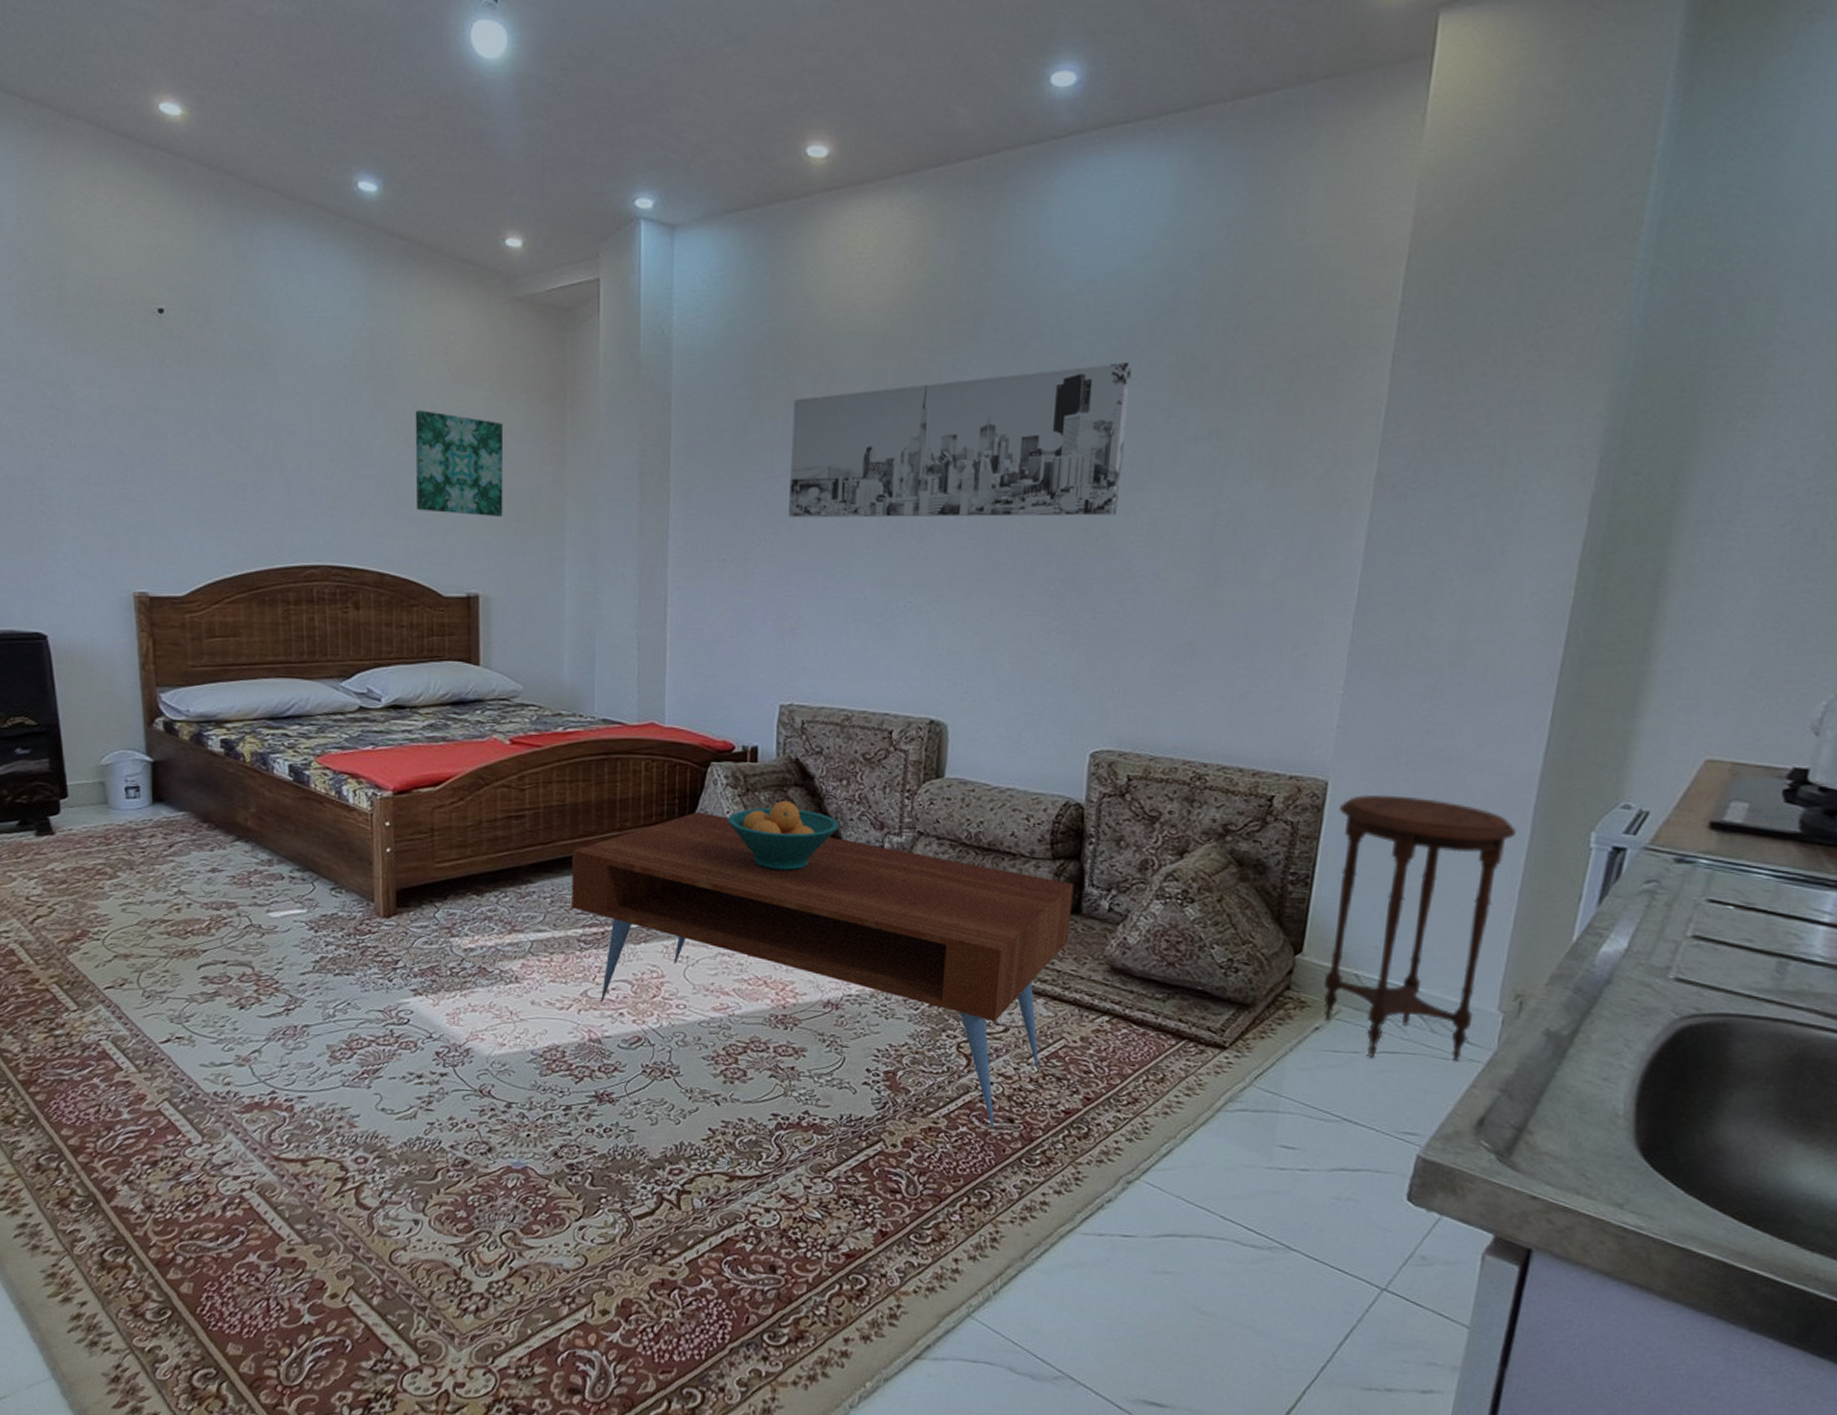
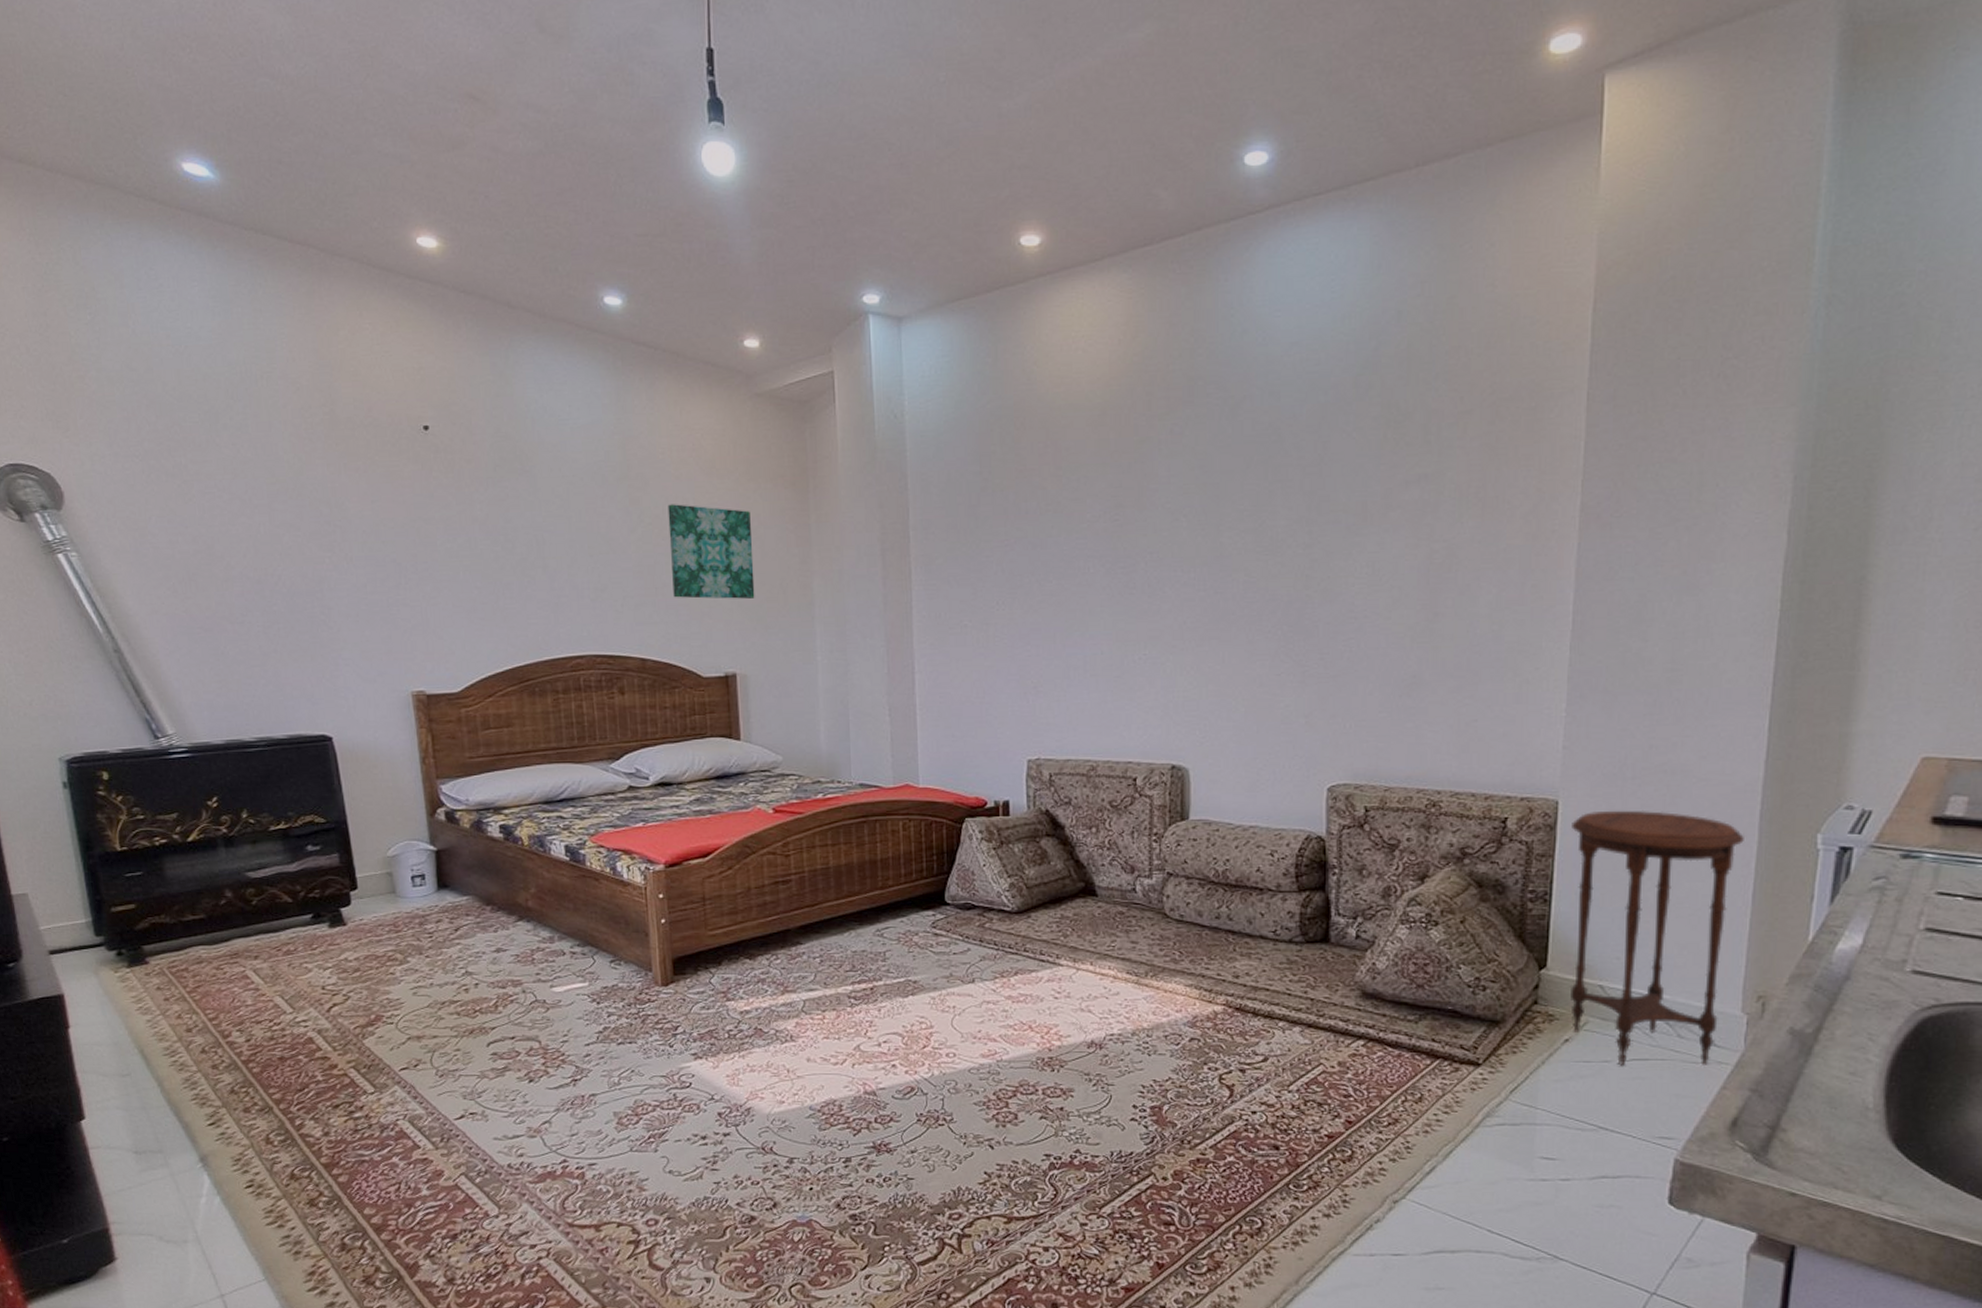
coffee table: present [572,811,1074,1129] -> none [838,866,1321,1157]
fruit bowl: present [727,801,839,871] -> none [984,851,1091,918]
wall art: present [789,362,1132,518] -> none [1022,416,1340,582]

